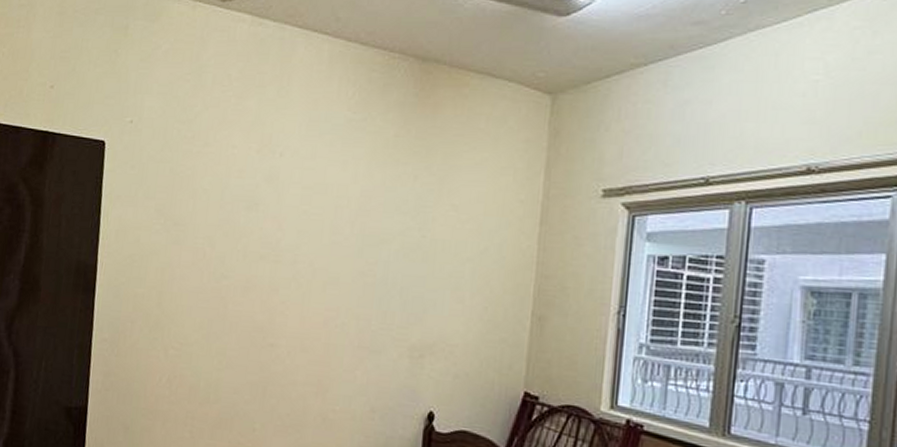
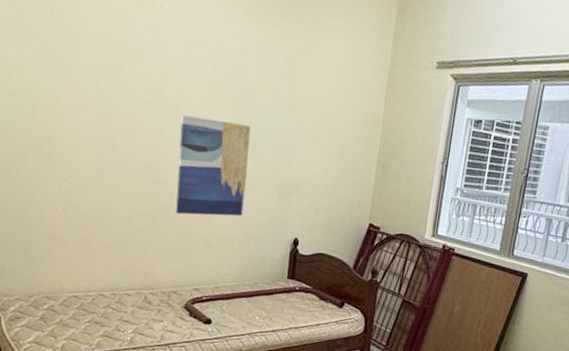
wall art: none [289,269,376,385] -> present [176,115,251,217]

